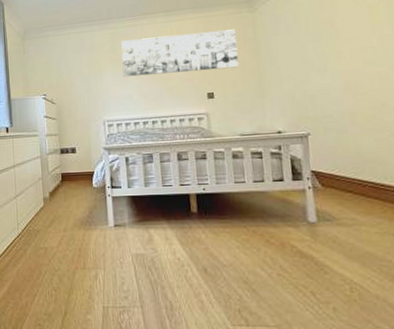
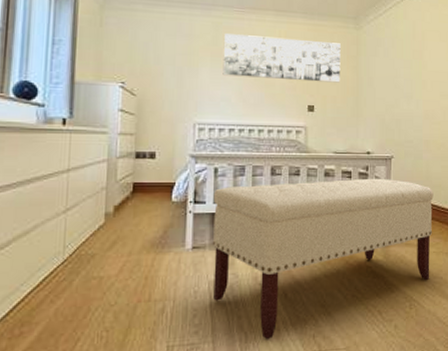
bench: none [127,156,374,310] -> present [212,178,434,340]

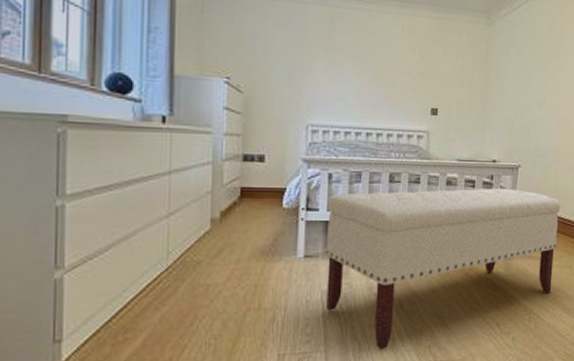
wall art: present [222,33,341,83] -> none [338,25,470,84]

